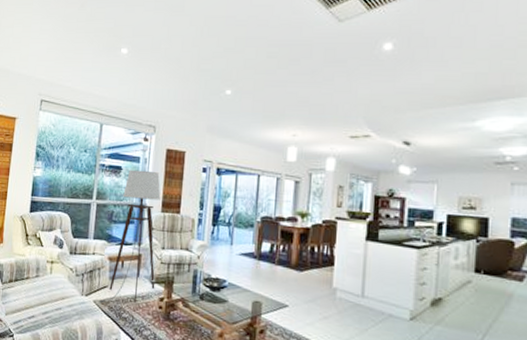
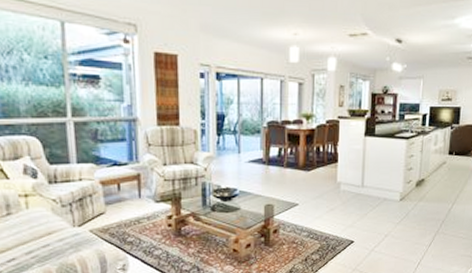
floor lamp: present [98,169,161,303] -> none [96,78,161,232]

